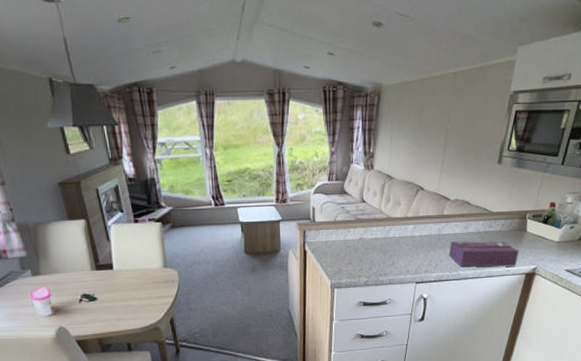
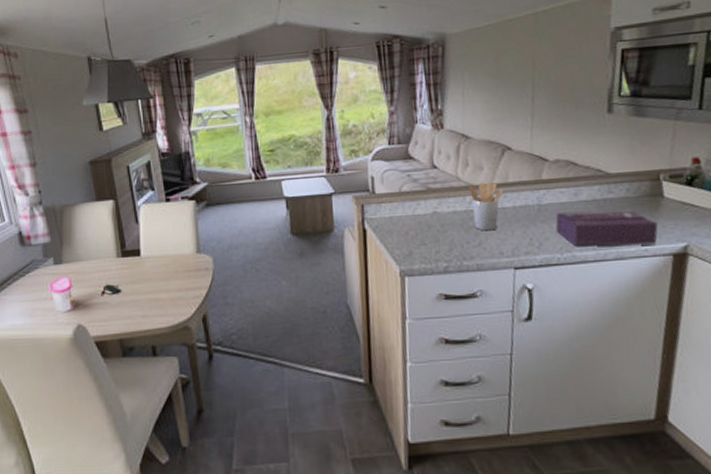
utensil holder: none [389,215,415,254] -> present [470,182,505,231]

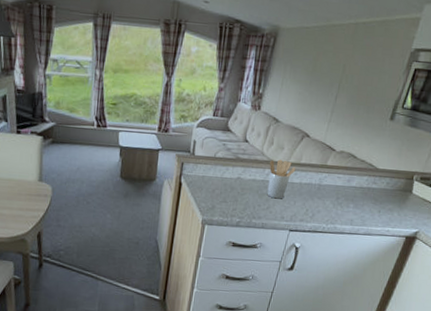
tissue box: present [555,209,658,247] -> none [327,192,402,227]

